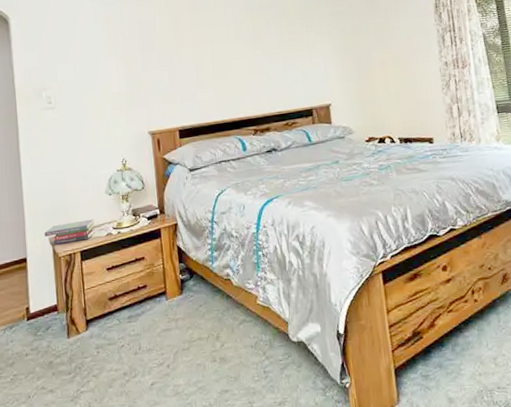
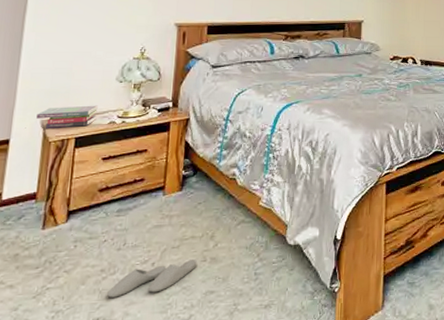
slippers: none [132,360,208,399] -> present [106,259,197,298]

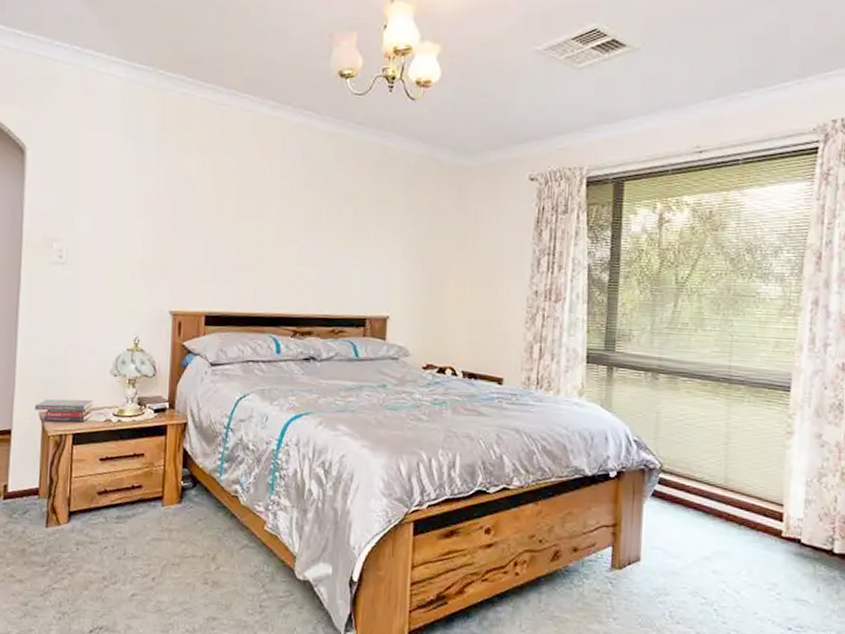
slippers: present [106,259,197,298] -> none [108,580,198,610]

